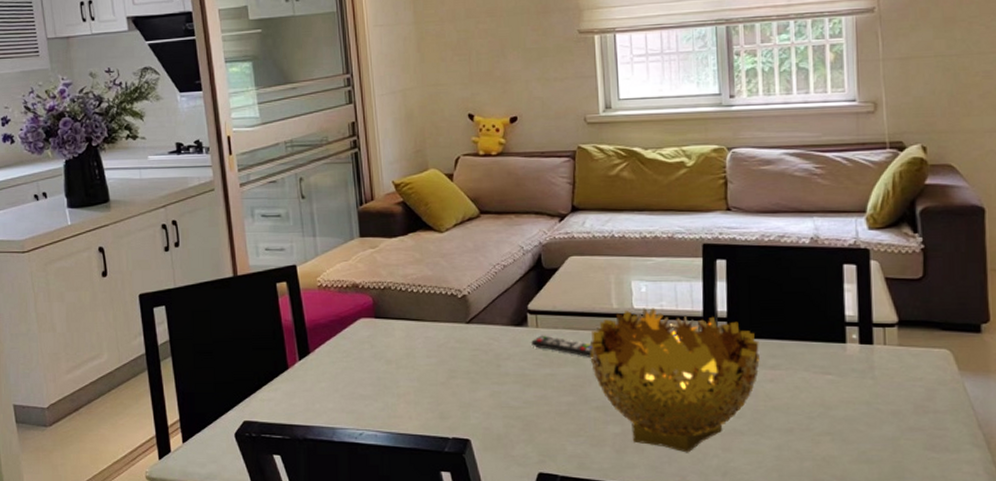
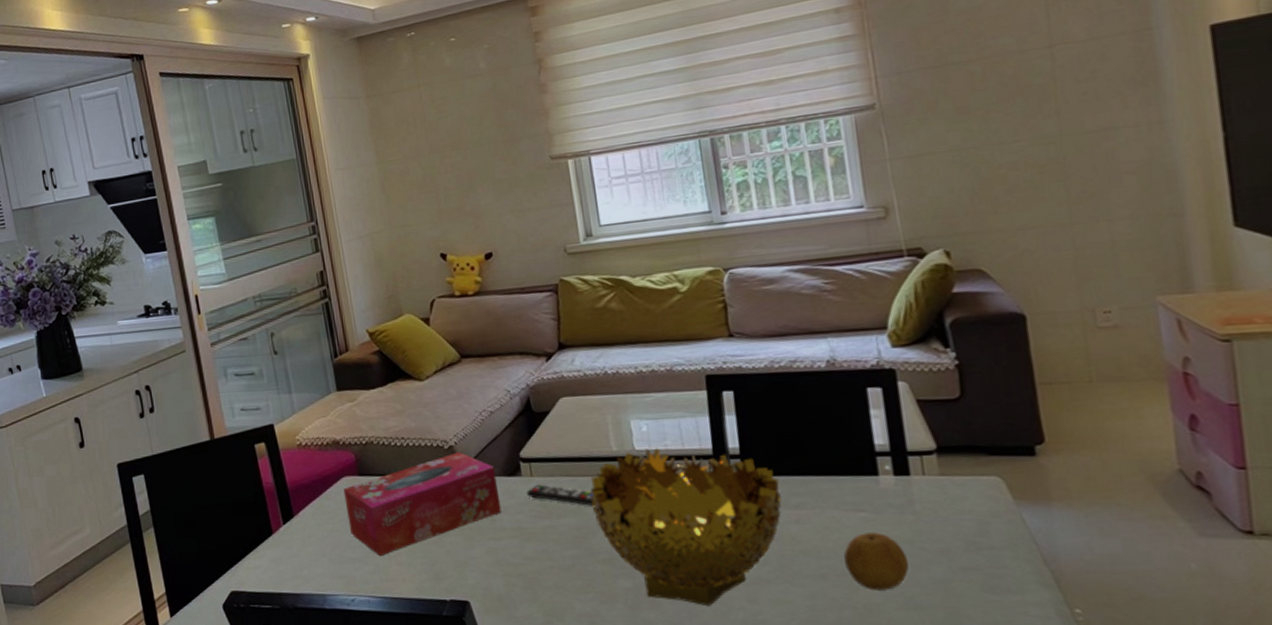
tissue box: none [359,301,507,395] -> present [343,452,502,557]
fruit: none [810,393,865,445] -> present [844,532,909,591]

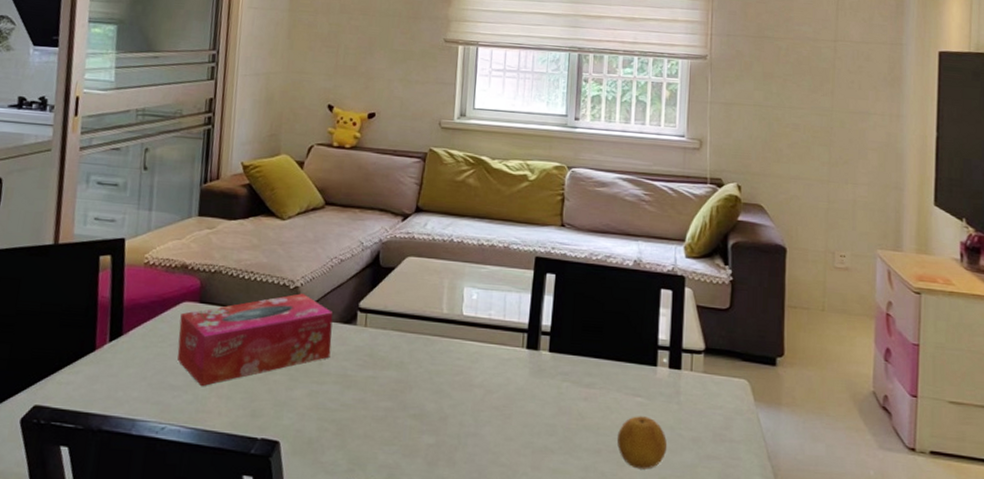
remote control: present [526,484,594,506] -> none [357,335,418,362]
decorative bowl: present [591,448,782,607] -> none [415,315,578,470]

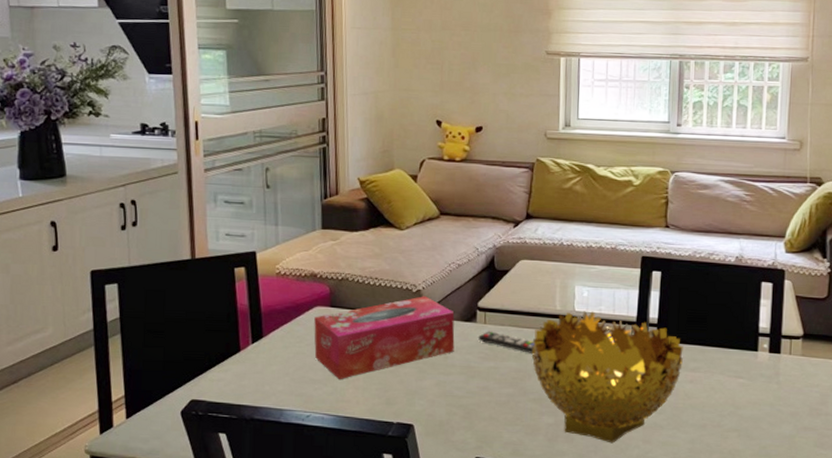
remote control: none [357,335,418,362] -> present [478,331,534,353]
decorative bowl: none [415,315,578,470] -> present [532,311,683,444]
fruit: present [617,416,668,469] -> none [721,395,768,440]

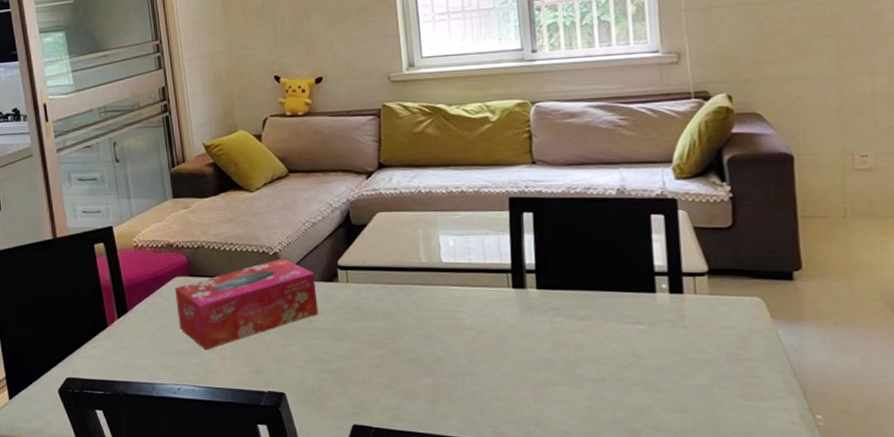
remote control: present [478,331,534,353] -> none [342,290,403,311]
decorative bowl: present [532,311,683,444] -> none [400,261,570,404]

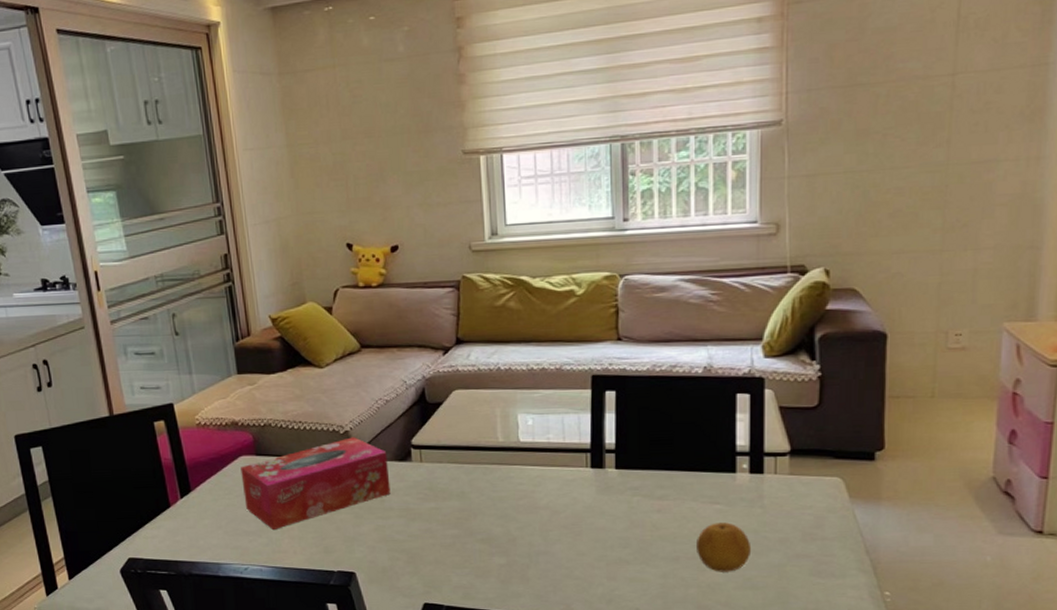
fruit: none [621,343,677,394] -> present [697,522,752,572]

